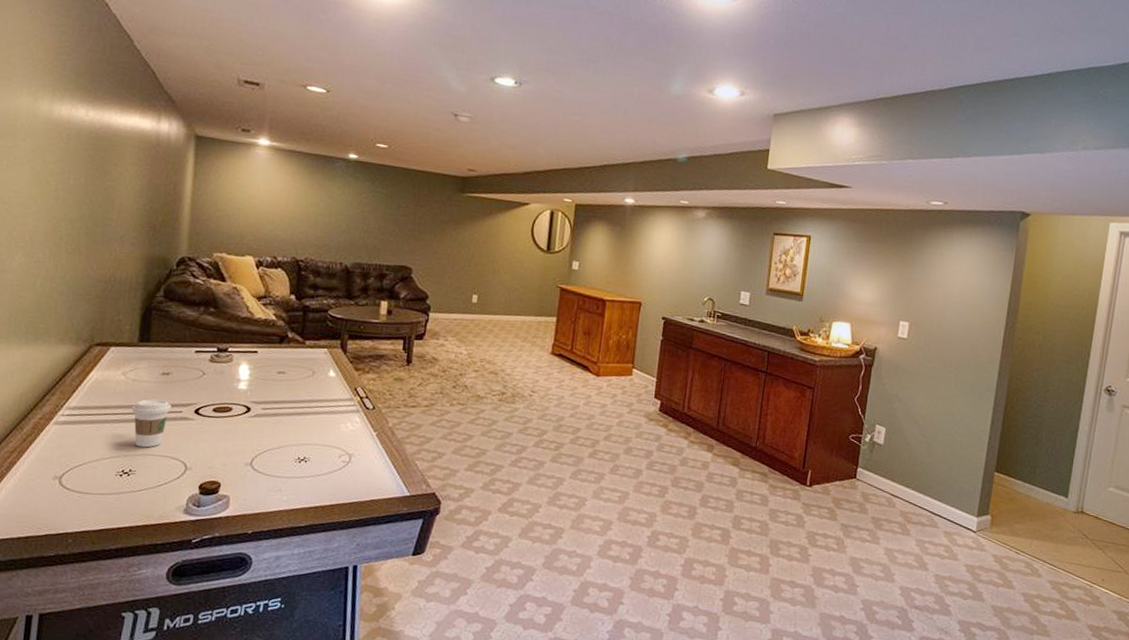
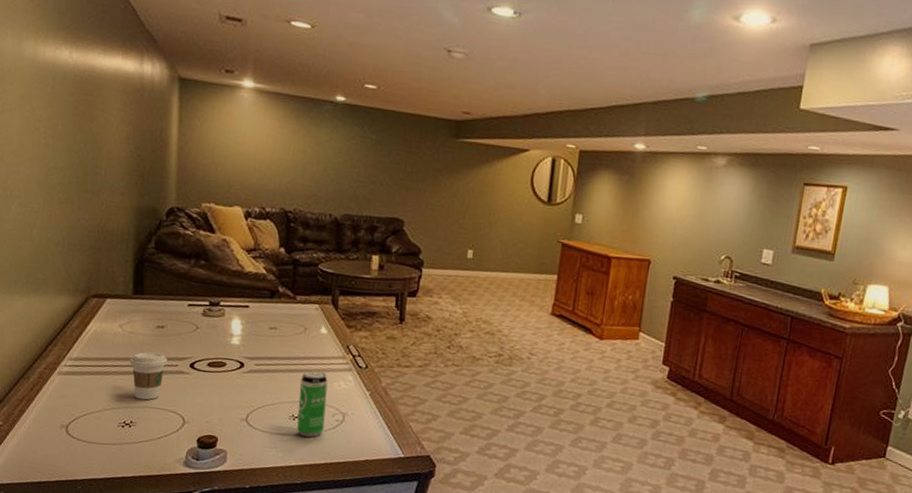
beverage can: none [303,413,335,480] -> present [297,370,328,438]

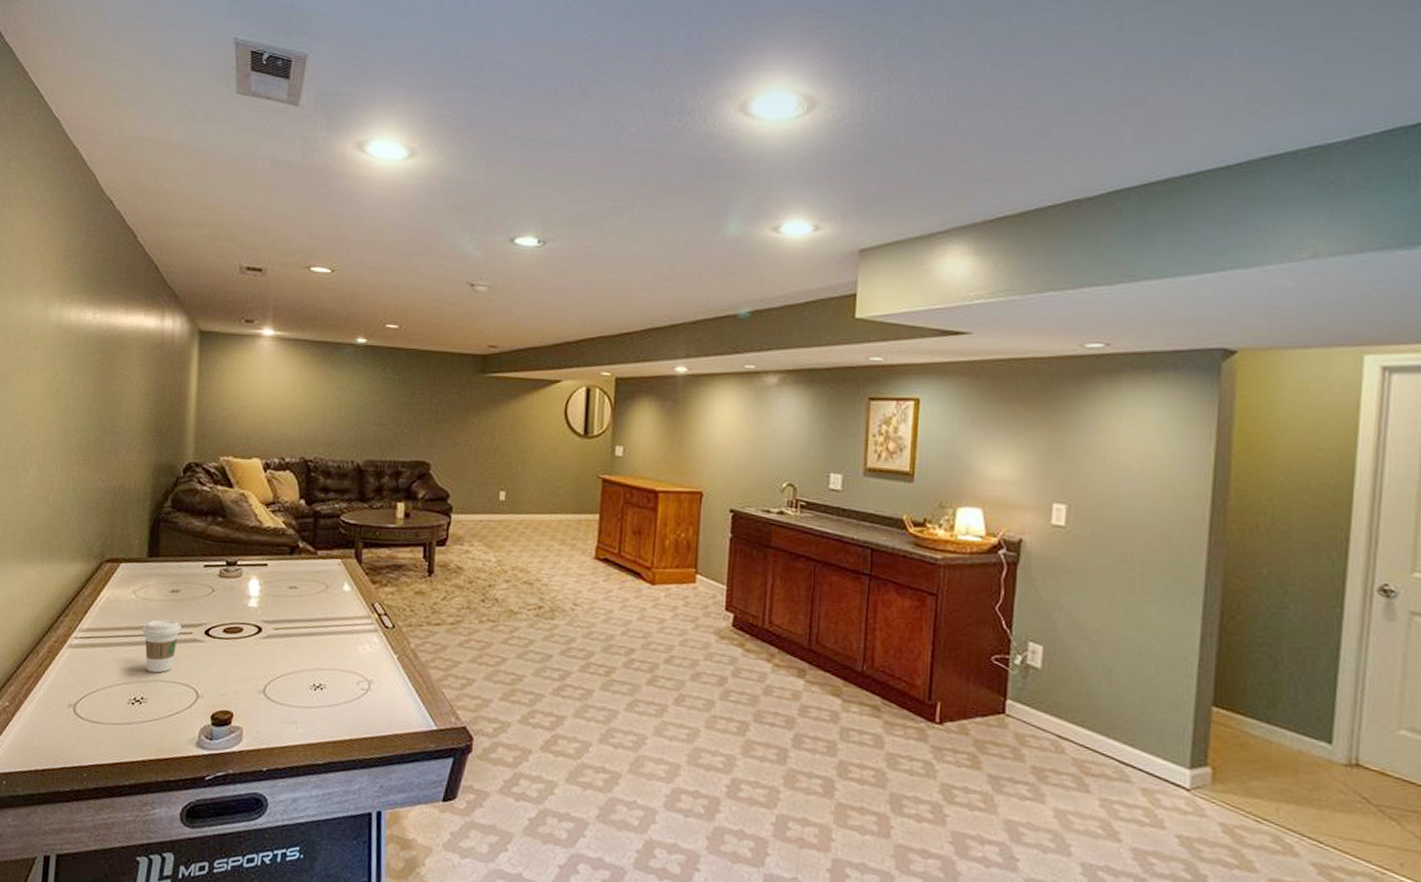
beverage can: present [297,370,328,438] -> none [318,633,352,710]

